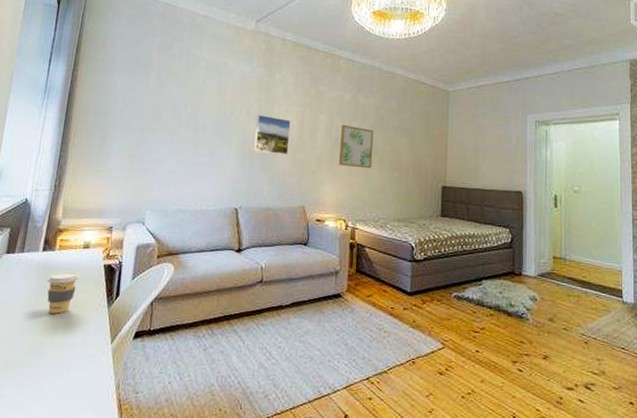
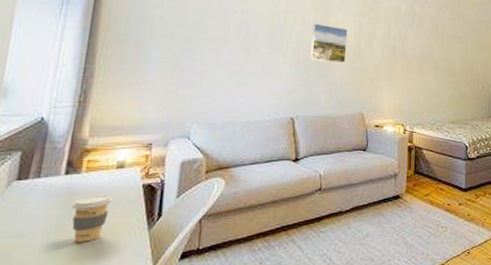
wall art: present [339,124,374,169] -> none [397,33,430,75]

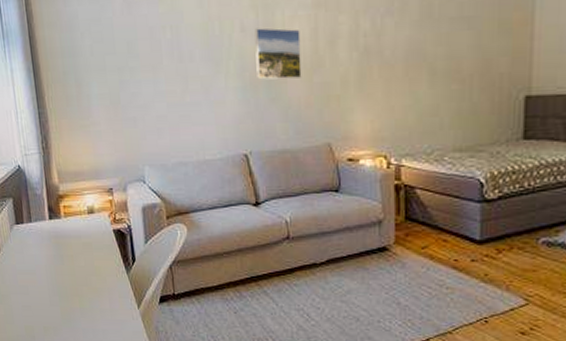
coffee cup: present [71,195,114,242] -> none [61,239,92,282]

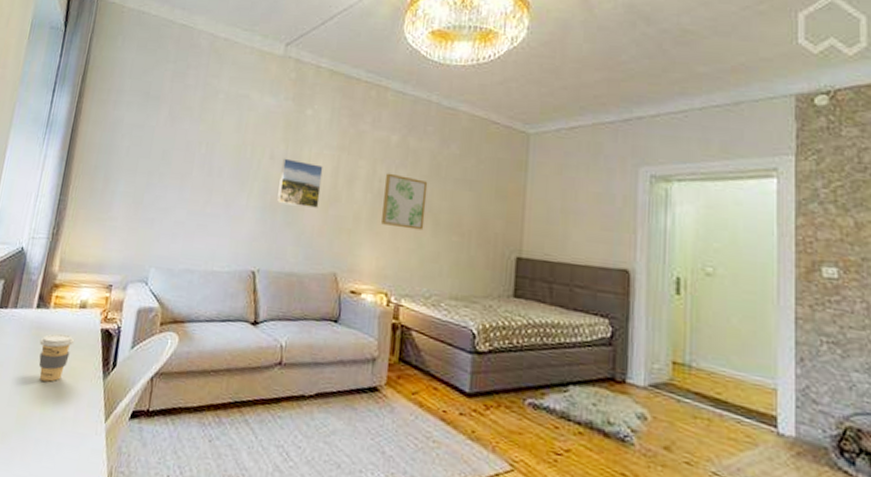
coffee cup: none [61,239,92,282] -> present [38,334,75,382]
wall art: none [371,24,419,85] -> present [381,173,428,230]

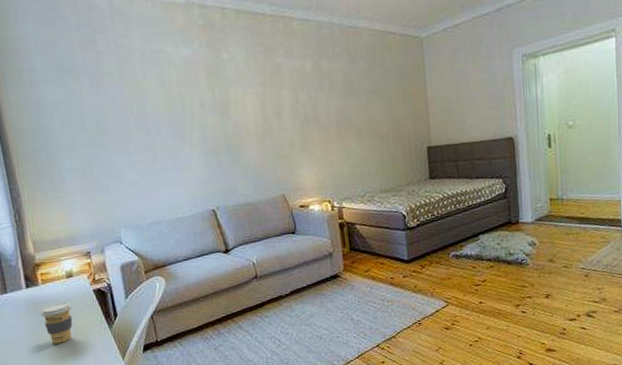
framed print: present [277,158,323,208] -> none [212,103,256,146]
wall art: present [381,173,428,230] -> none [308,97,349,144]

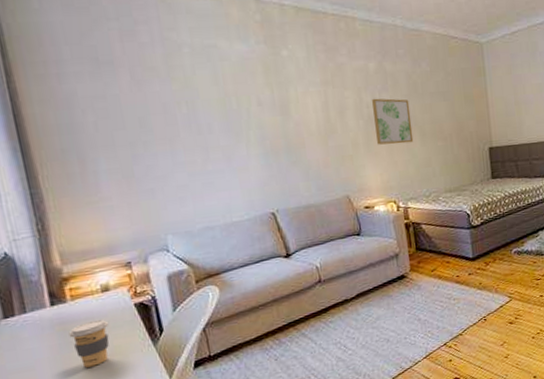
wall art: none [308,97,349,144] -> present [372,98,414,145]

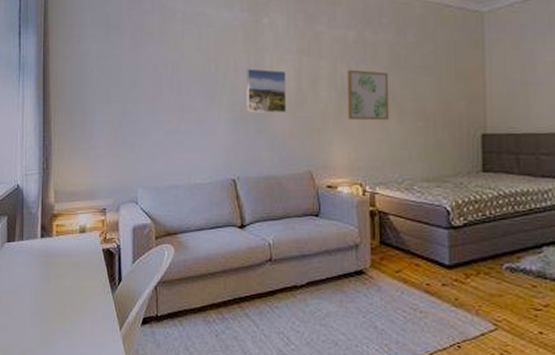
coffee cup: present [68,319,110,368] -> none [49,258,81,301]
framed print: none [271,102,318,146] -> present [246,68,287,113]

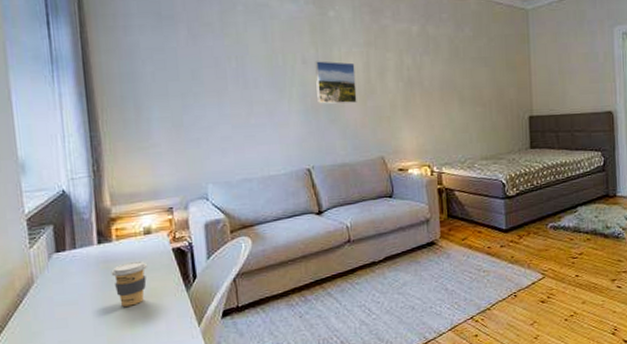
coffee cup: none [49,258,81,301] -> present [111,261,148,307]
wall art: present [348,69,390,121] -> none [413,61,452,108]

